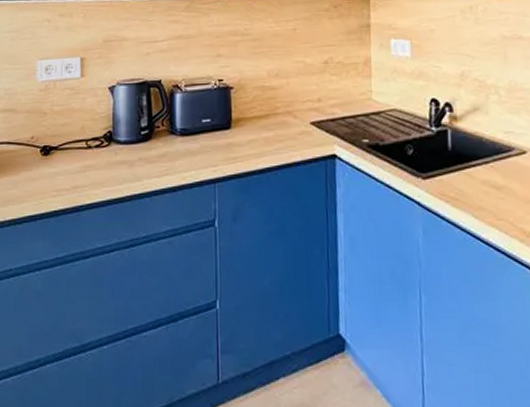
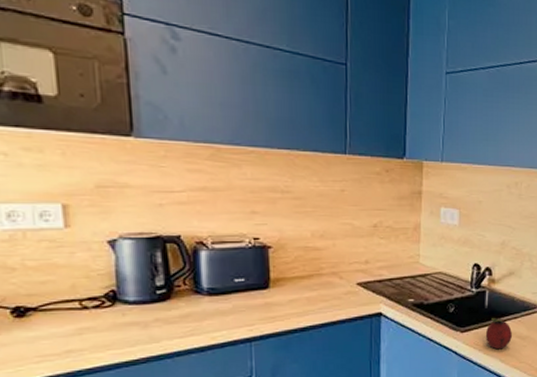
fruit: none [451,162,485,200] -> present [485,318,512,349]

